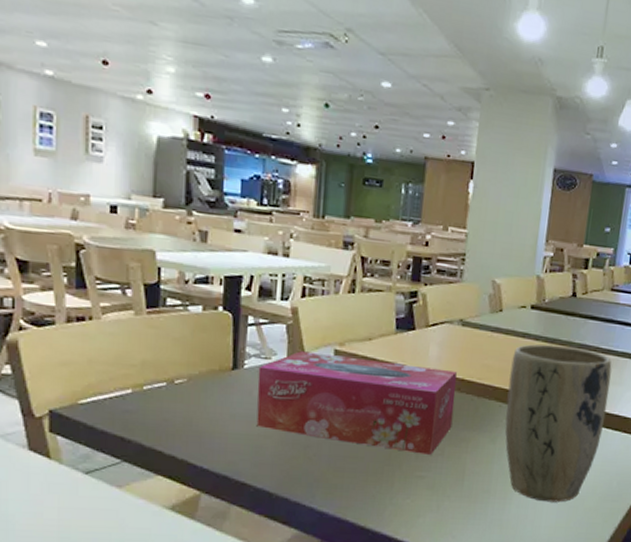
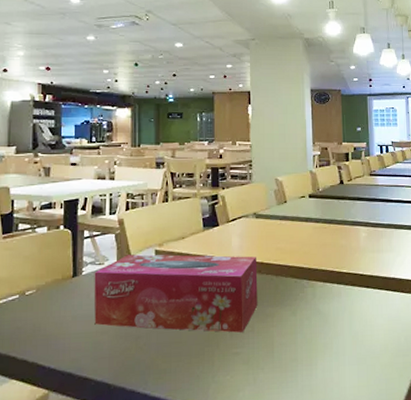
plant pot: present [505,344,612,503] -> none [300,224,384,364]

